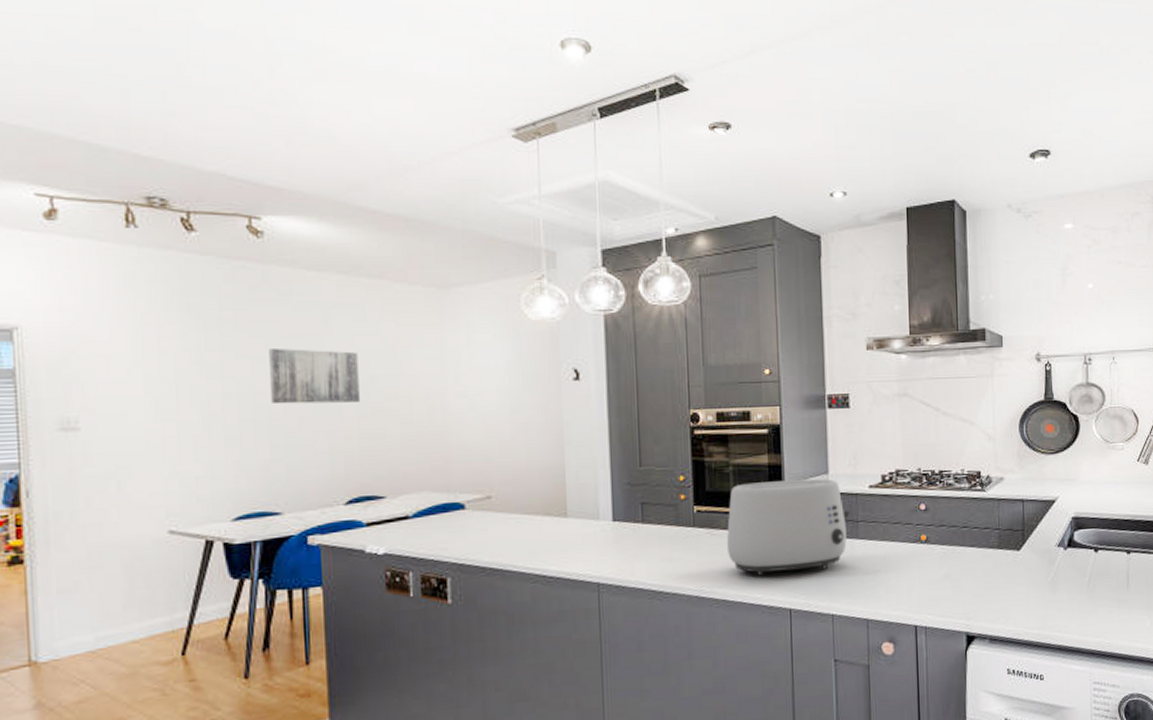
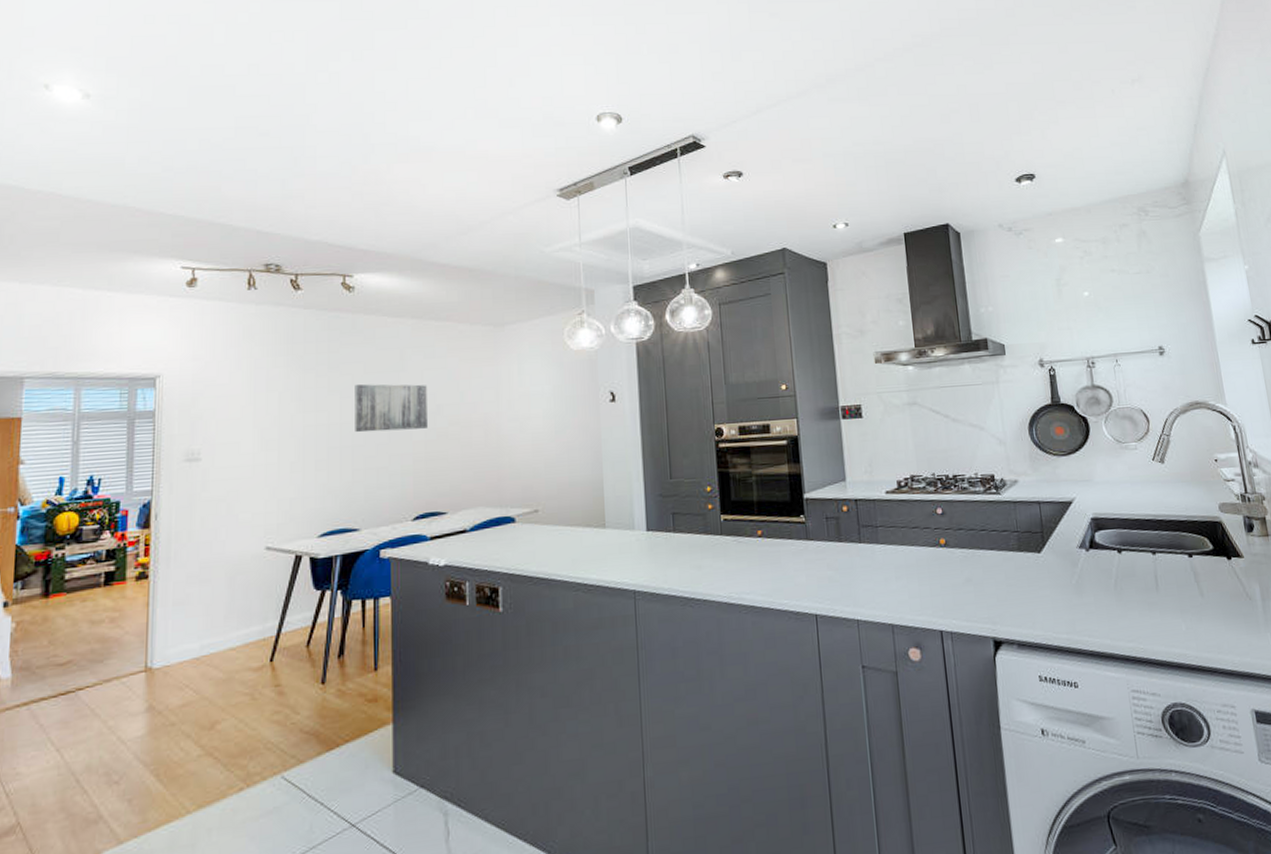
toaster: present [727,478,851,577] -> none [752,486,870,583]

